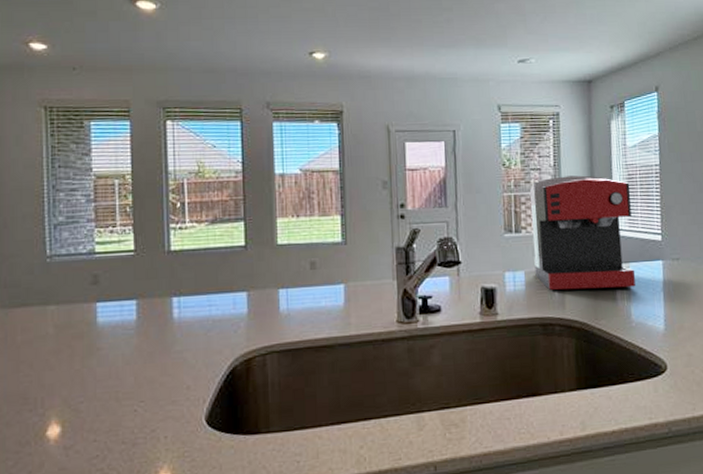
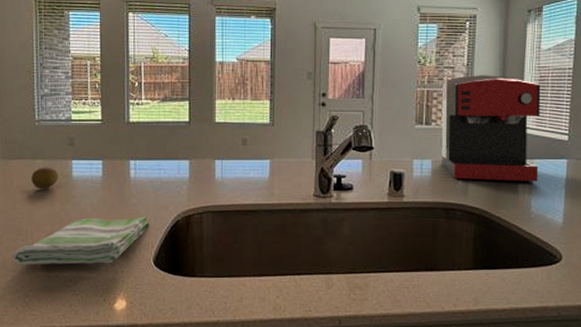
dish towel: none [16,365,199,444] -> present [13,216,149,265]
fruit: none [41,313,78,343] -> present [31,167,58,190]

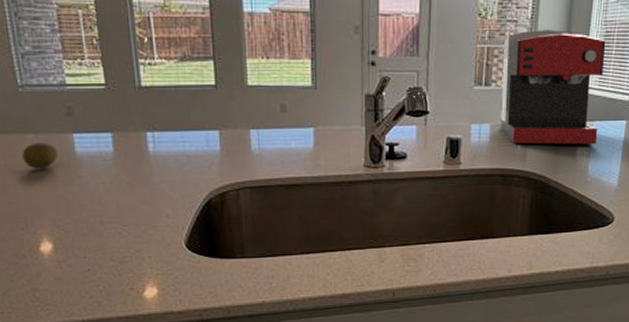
dish towel: present [13,216,149,265] -> none [11,196,177,256]

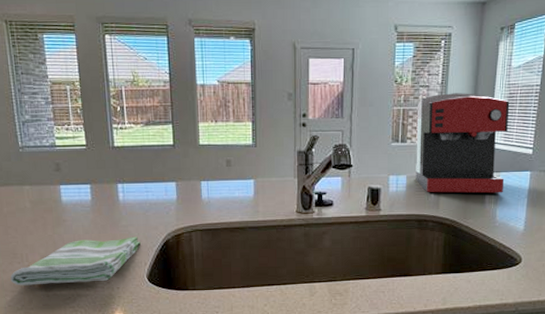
dish towel: none [11,196,177,256] -> present [10,236,141,286]
fruit: present [22,142,58,169] -> none [20,192,48,214]

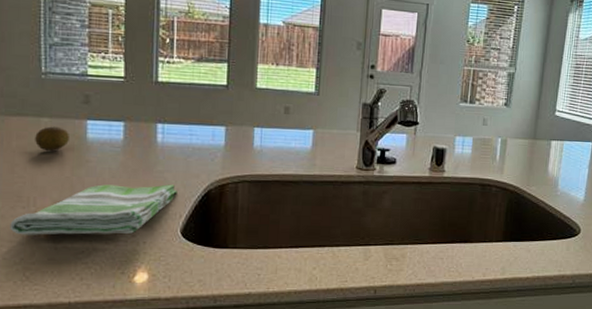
fruit: none [20,192,48,214] -> present [35,126,69,152]
coffee maker: present [416,93,510,193] -> none [482,58,576,162]

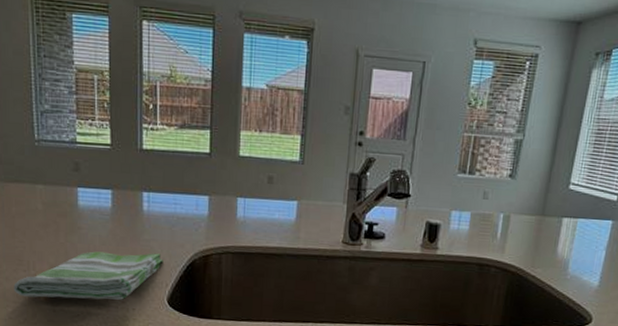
fruit: present [35,126,69,152] -> none [32,193,62,218]

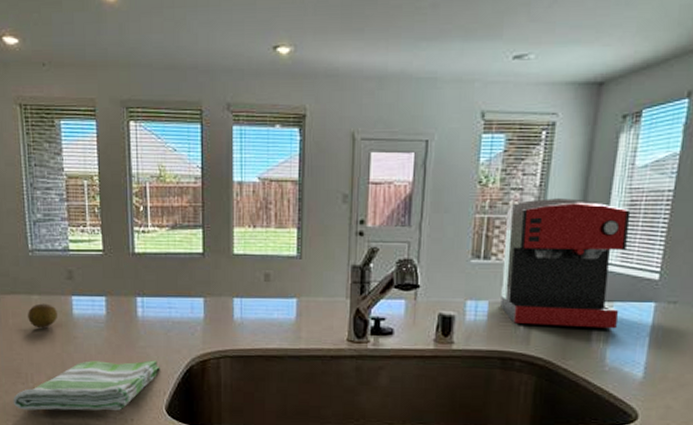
fruit: none [32,193,62,218] -> present [28,303,57,329]
coffee maker: none [481,123,597,242] -> present [500,198,631,329]

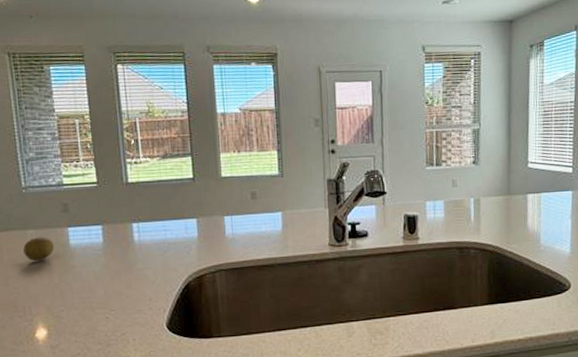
dish towel: present [13,360,160,411] -> none [10,280,159,343]
coffee maker: present [500,198,631,329] -> none [451,112,546,217]

